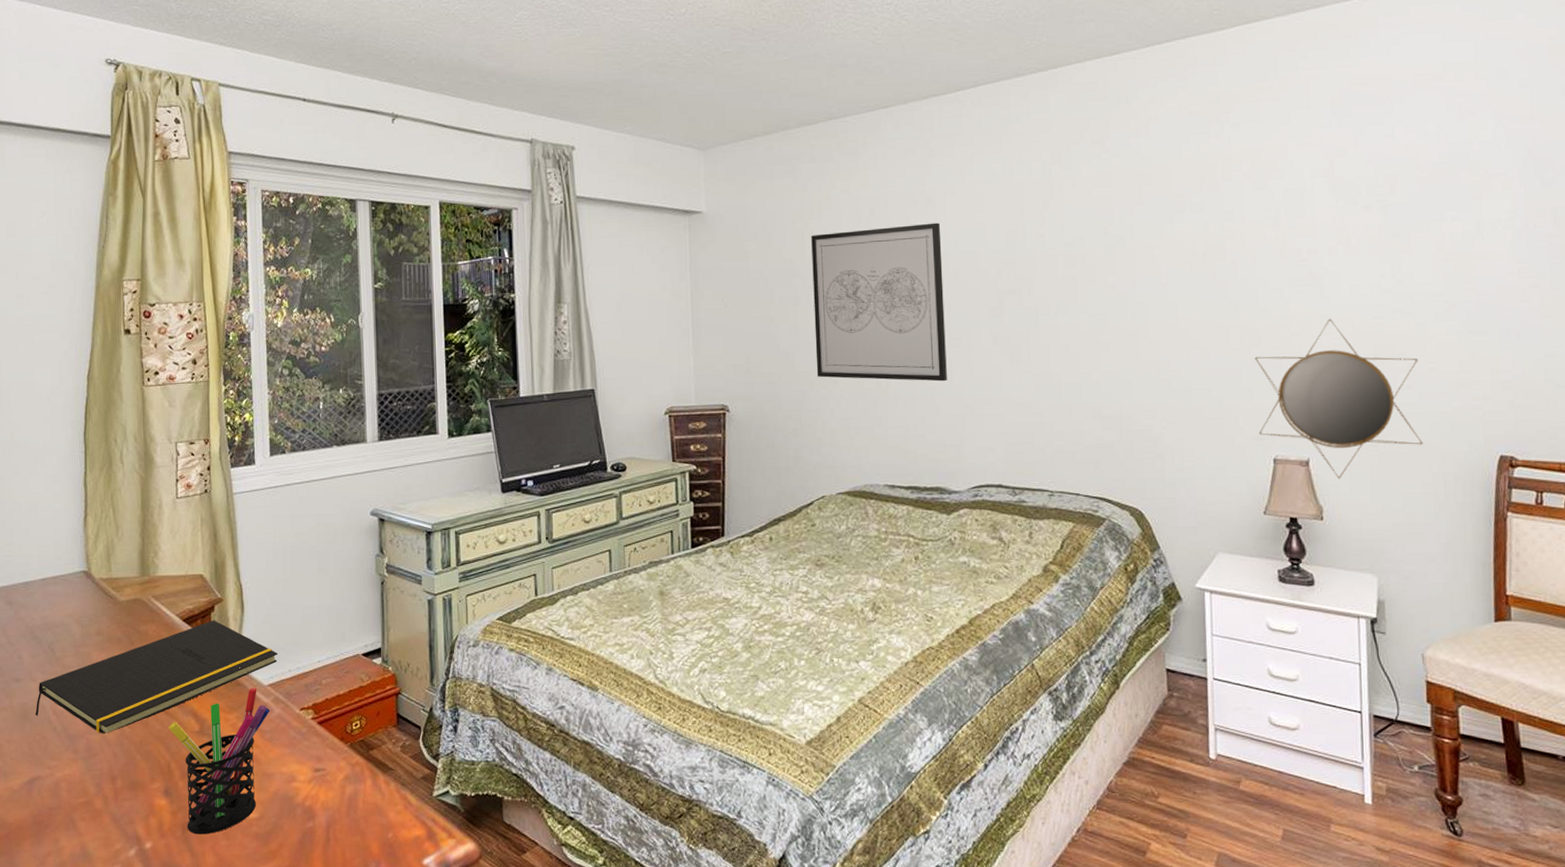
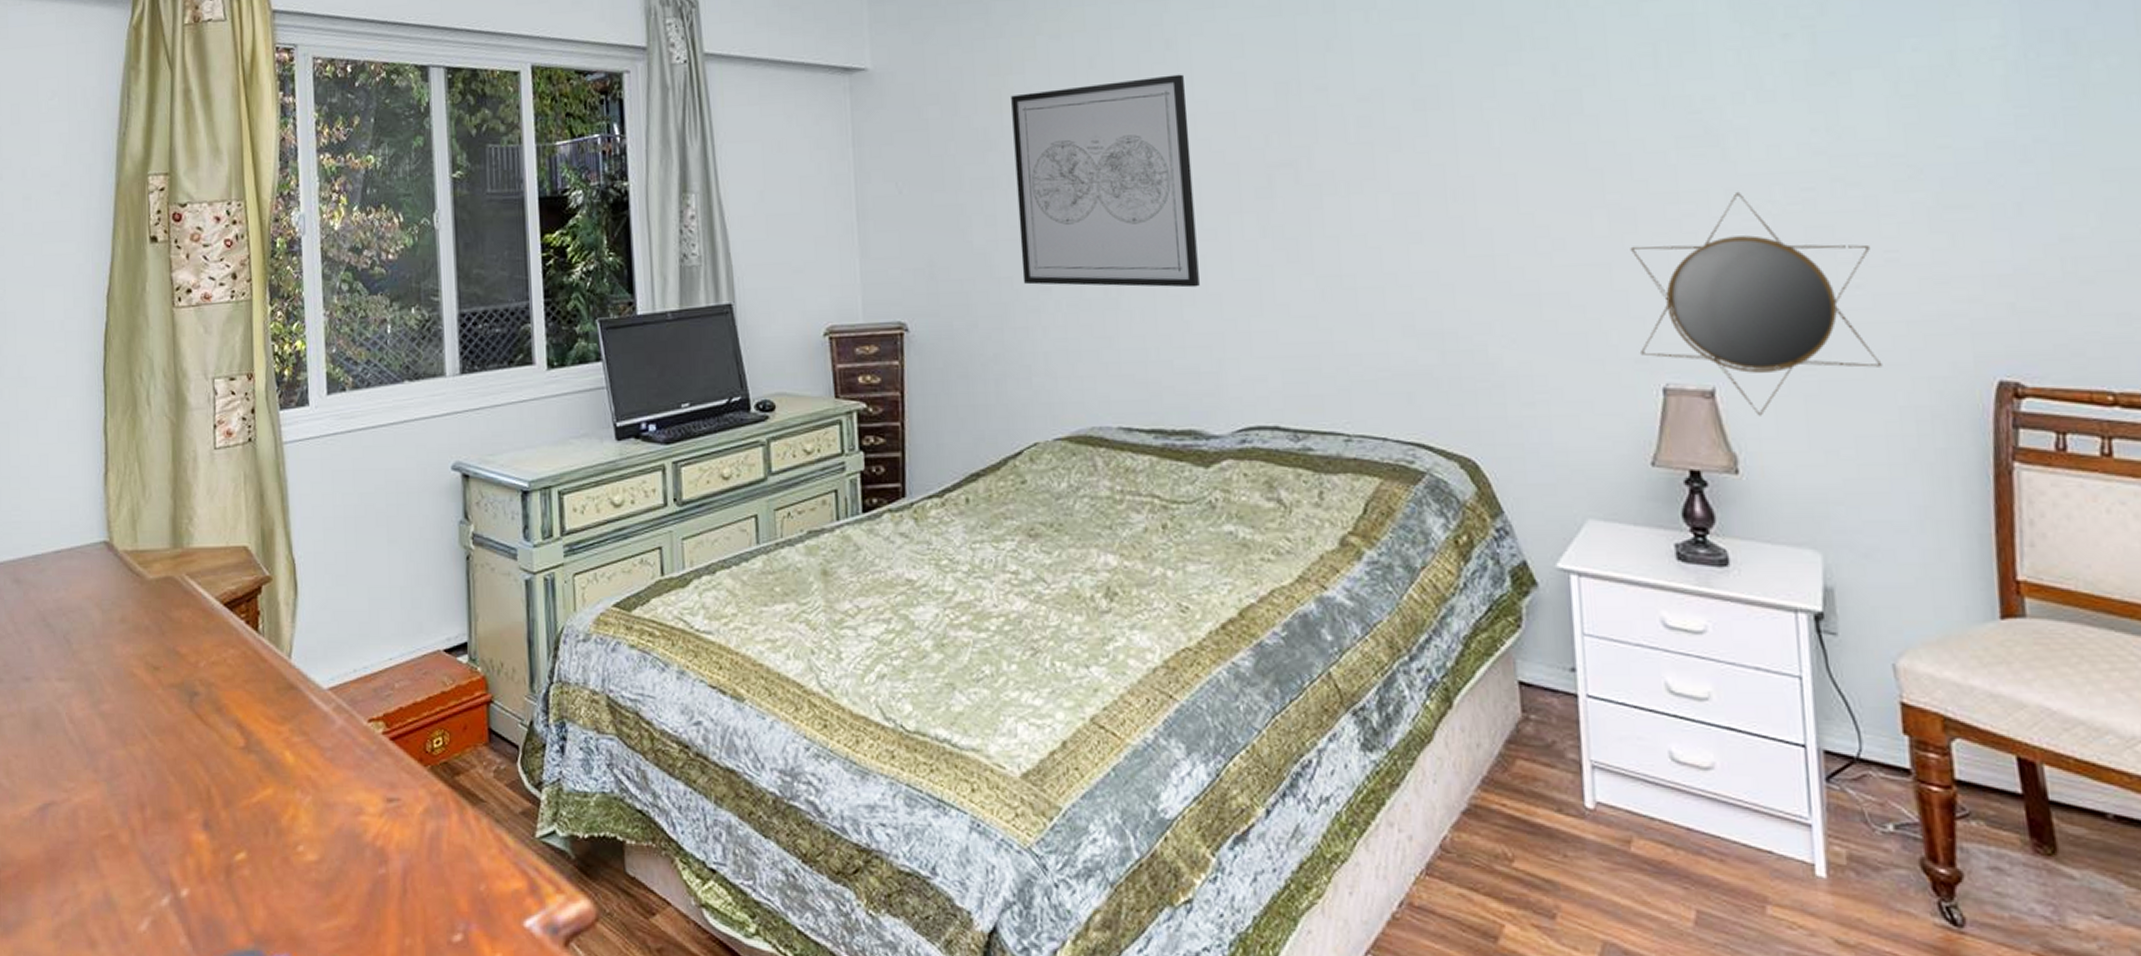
notepad: present [35,620,278,733] -> none [48,604,340,748]
pen holder: present [168,688,271,835] -> none [207,692,332,881]

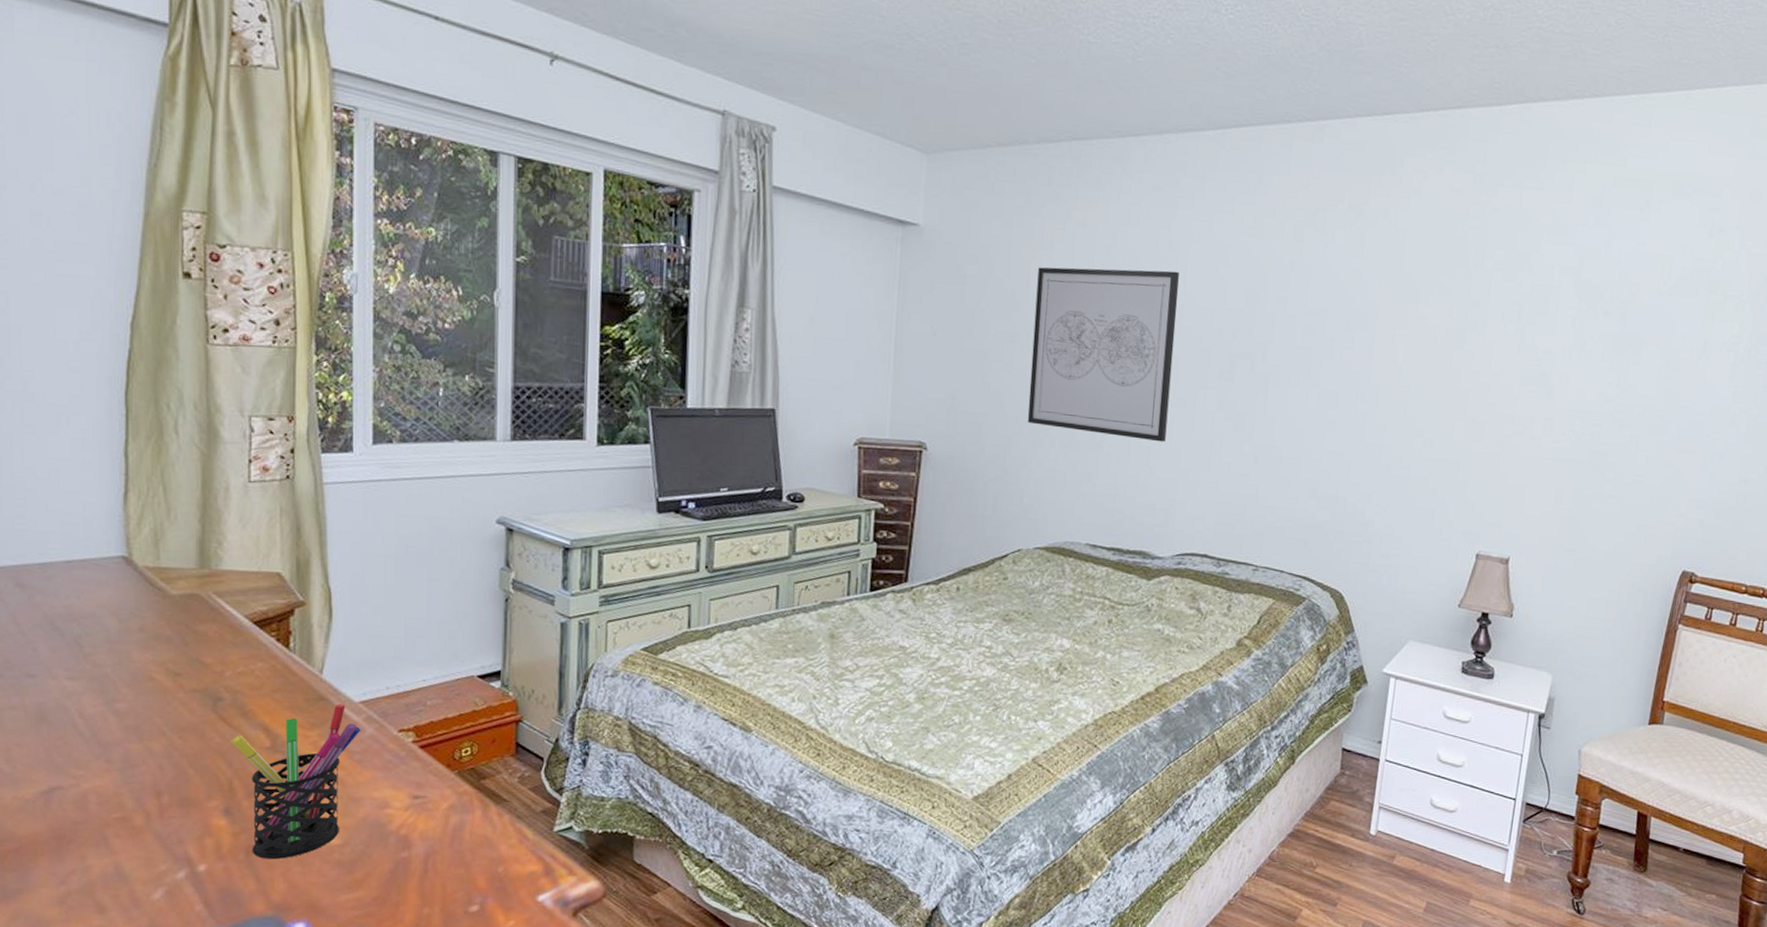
pen holder: none [207,692,332,881] -> present [231,704,361,860]
home mirror: present [1630,191,1883,416] -> none [1466,420,1626,580]

